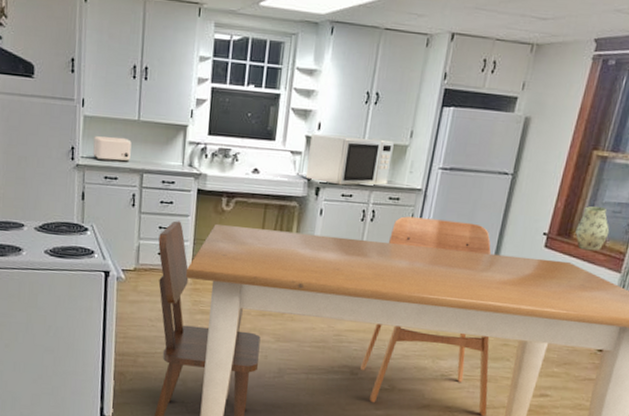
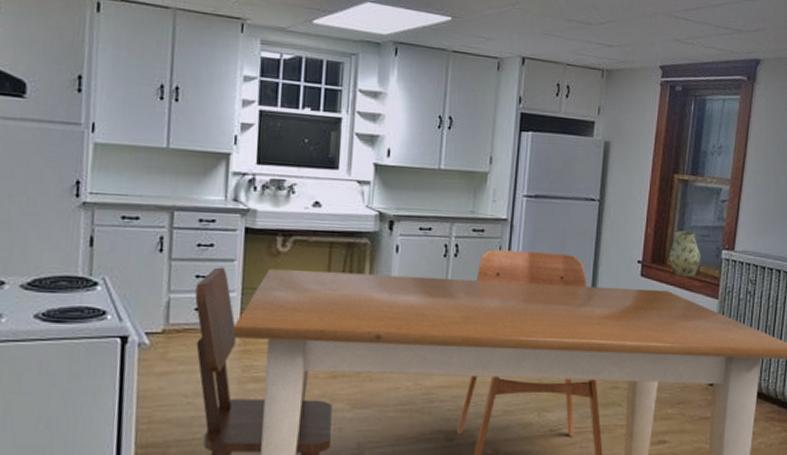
toaster: present [93,136,132,162] -> none [106,167,158,198]
microwave: present [305,134,394,186] -> none [376,161,473,218]

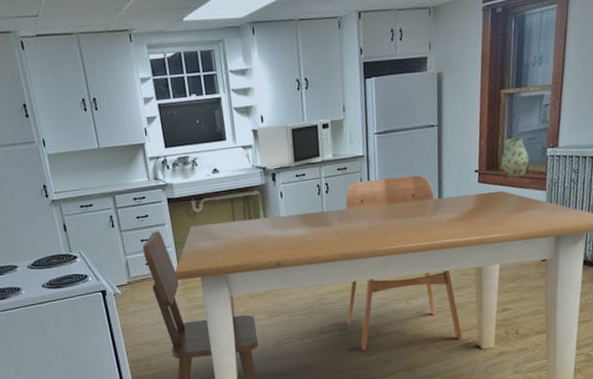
microwave: none [376,161,473,218] -> present [257,118,333,169]

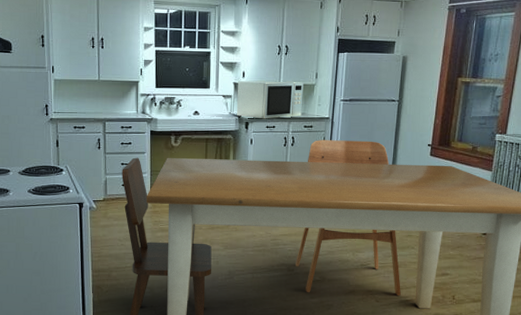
vase: present [501,137,529,178] -> none [453,120,479,156]

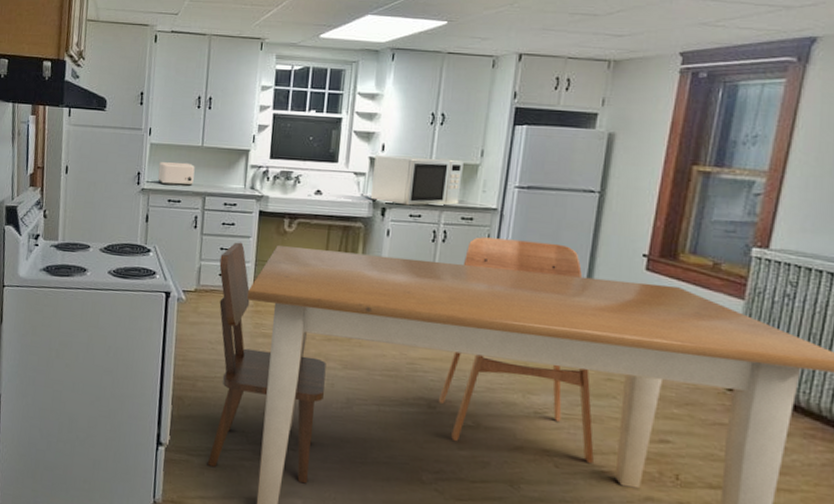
toaster: none [63,94,94,115] -> present [157,162,195,186]

